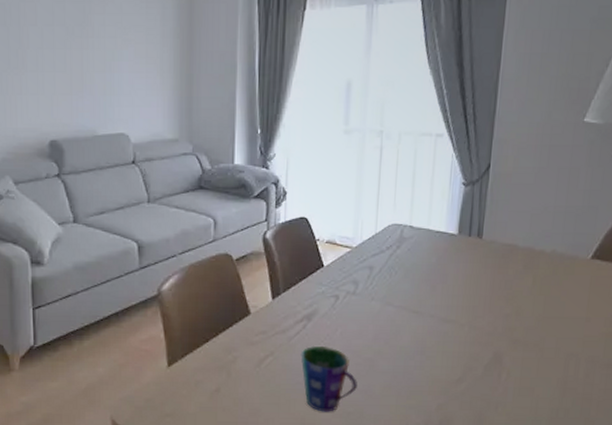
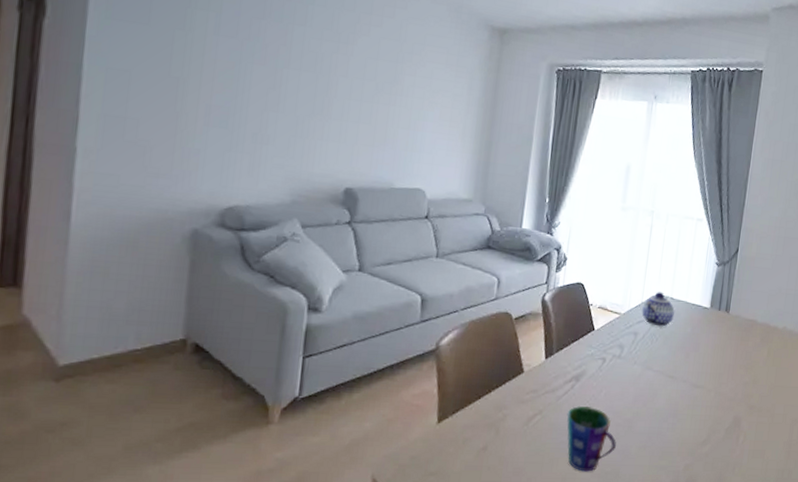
teapot: none [376,220,415,259] -> present [642,291,675,327]

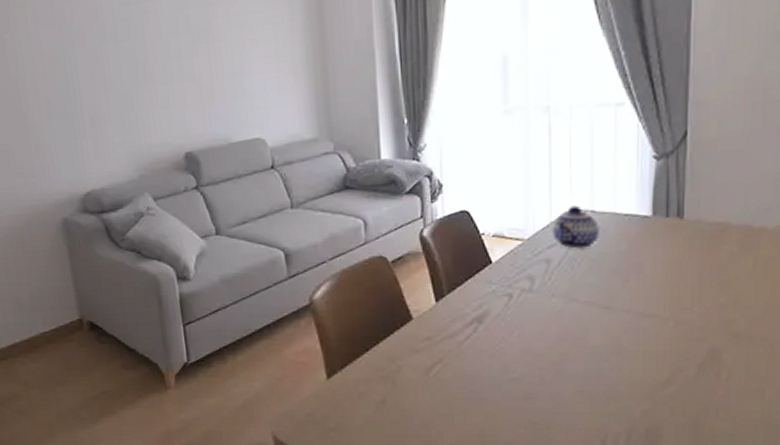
cup: present [567,405,616,472] -> none [473,350,542,423]

